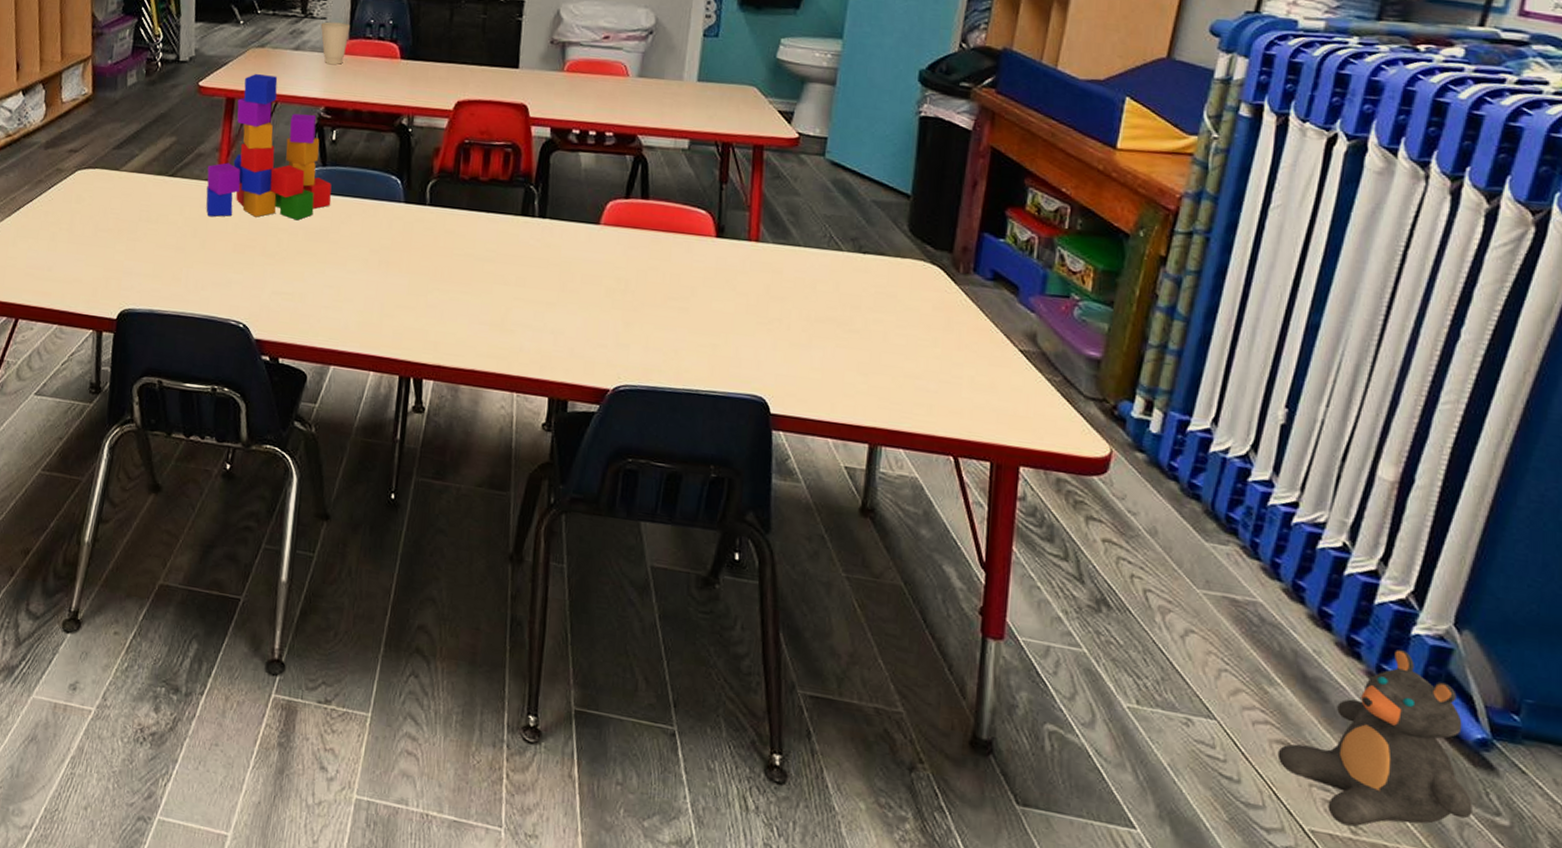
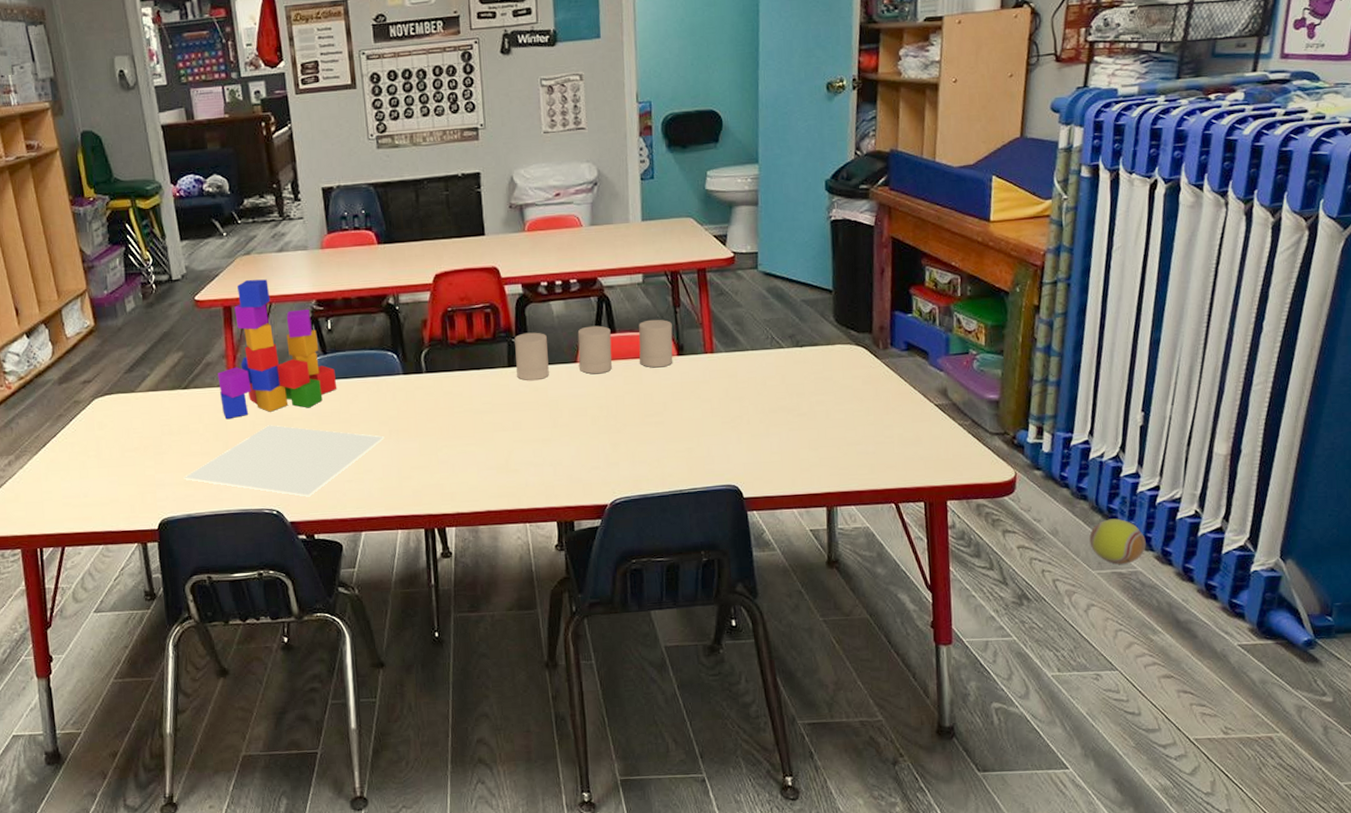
paper sheet: none [153,231,373,315] -> present [184,425,385,496]
cup: present [320,22,351,65] -> none [299,219,327,261]
canister: none [529,181,715,248] -> present [514,319,673,381]
ball: none [1198,529,1273,591] -> present [1089,518,1146,565]
stuffed animal: present [1277,649,1473,827] -> none [1165,584,1306,729]

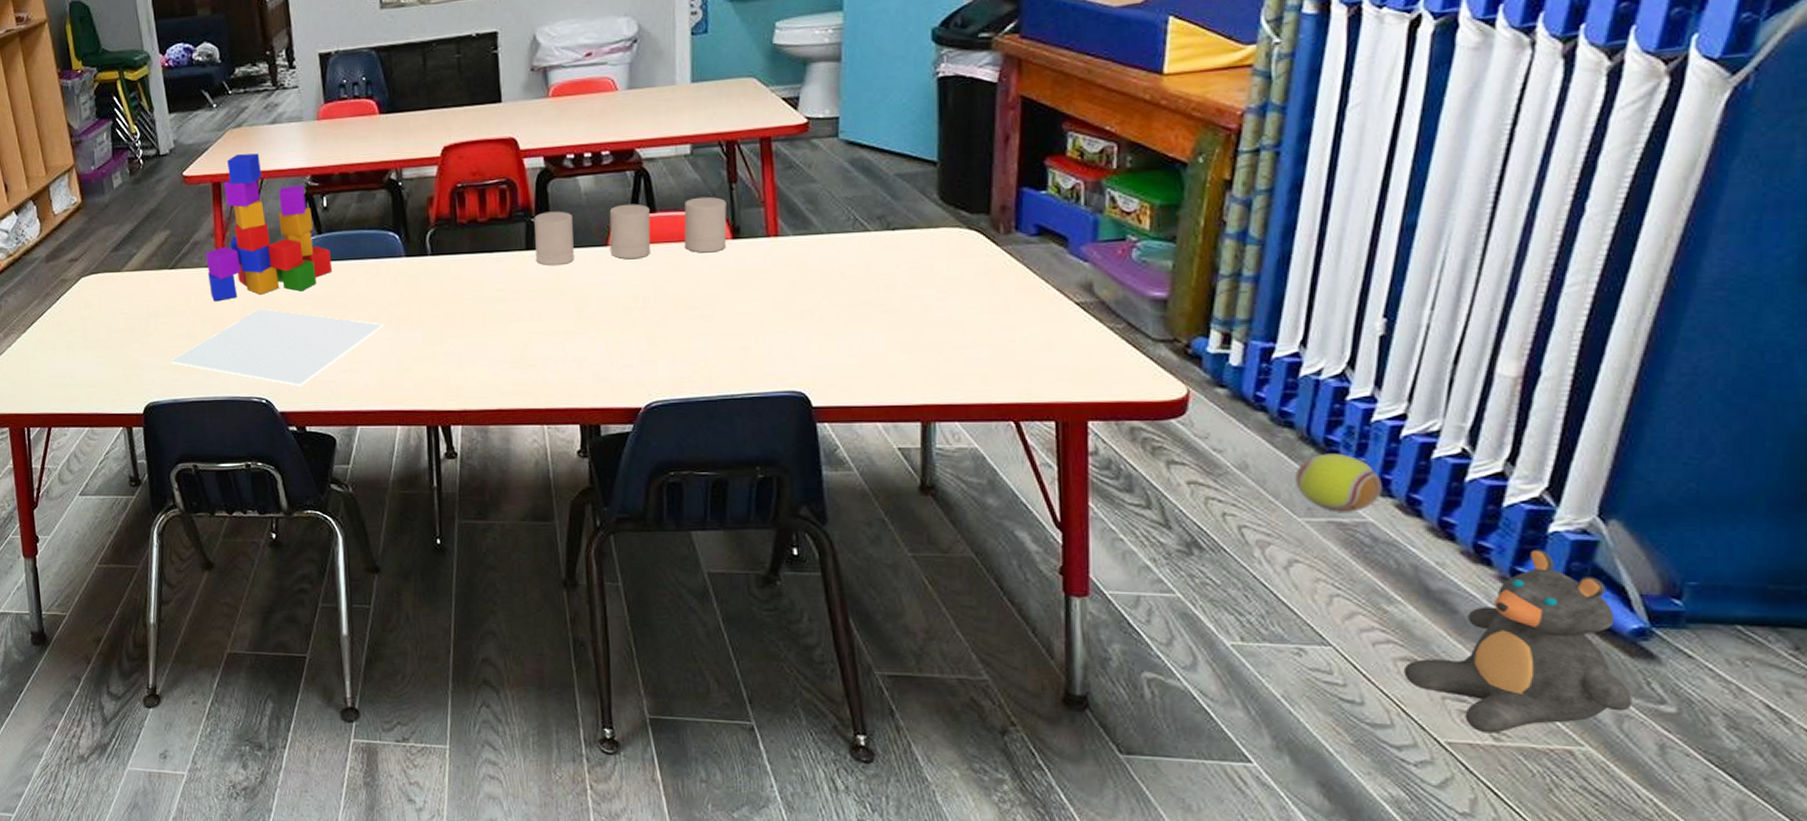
stuffed animal: none [1165,584,1306,729] -> present [1403,548,1632,733]

